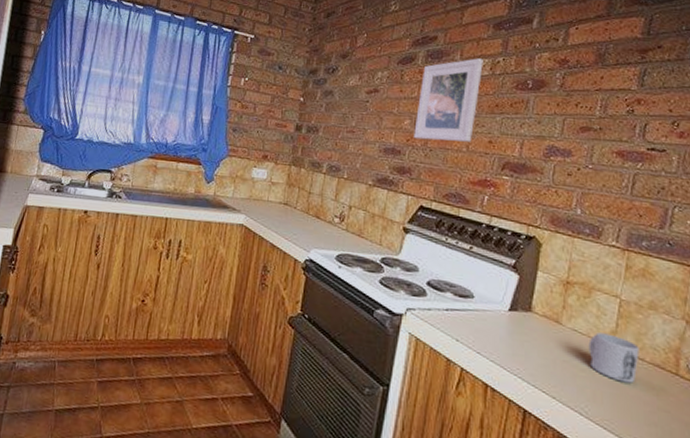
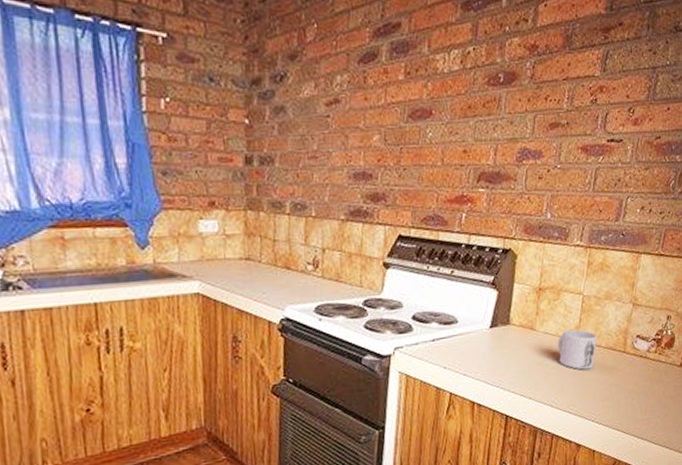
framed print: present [414,58,483,142] -> none [384,49,453,158]

